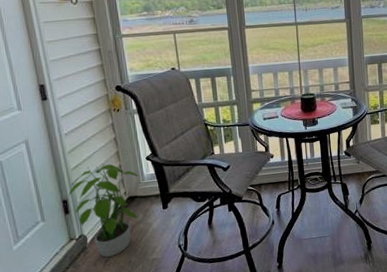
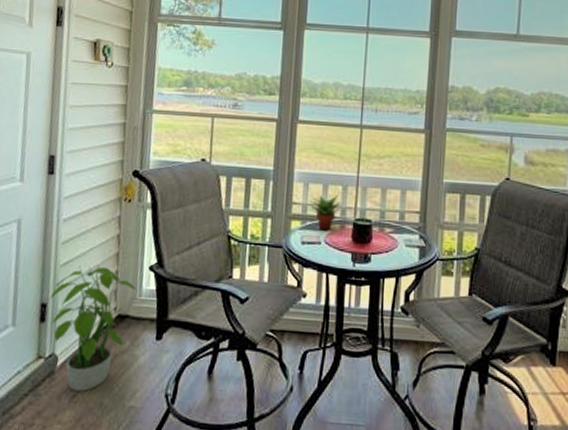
succulent plant: none [265,79,291,108] -> present [310,194,344,231]

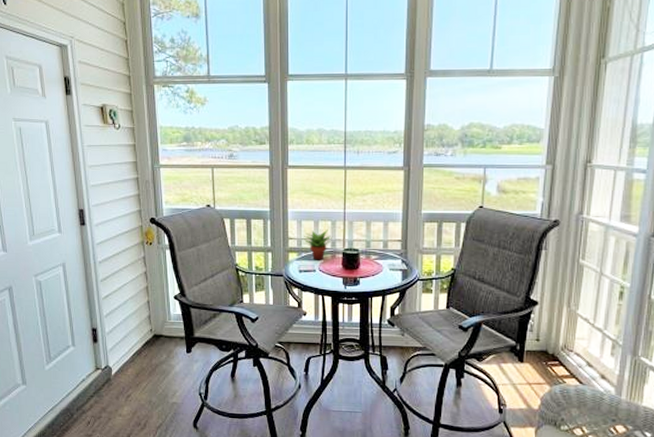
potted plant: present [48,264,136,392] -> none [97,296,166,393]

